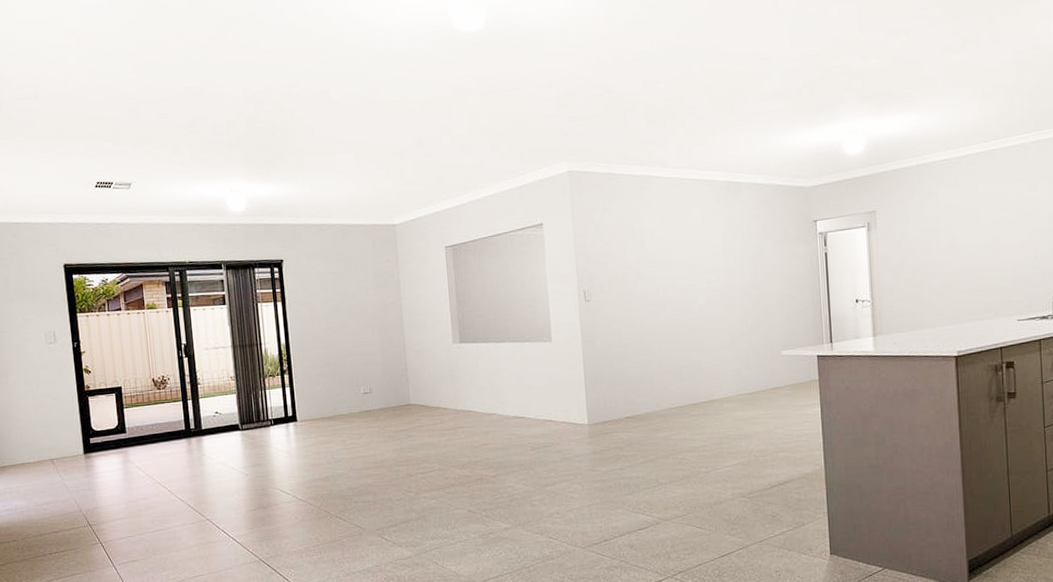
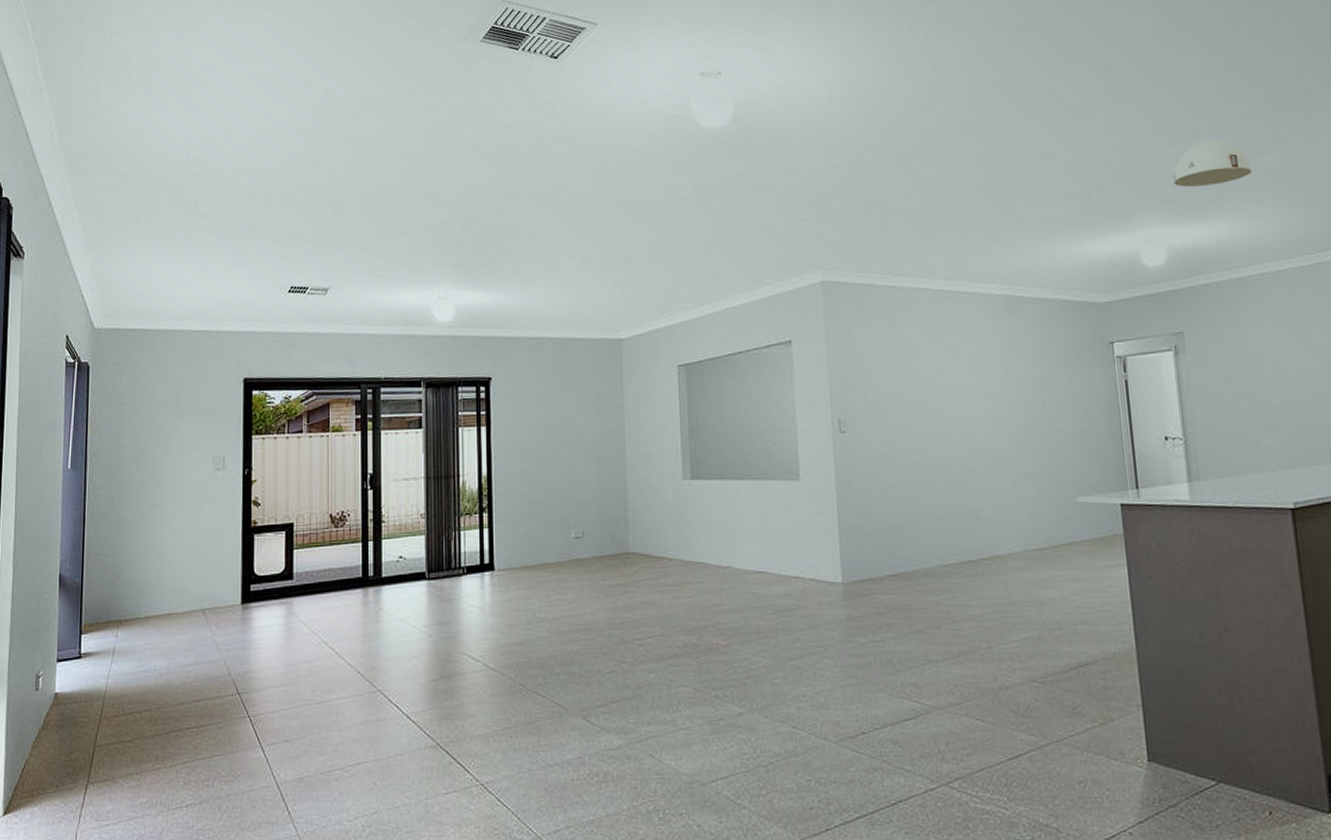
ceiling light: none [874,40,943,83] -> present [1173,140,1253,187]

